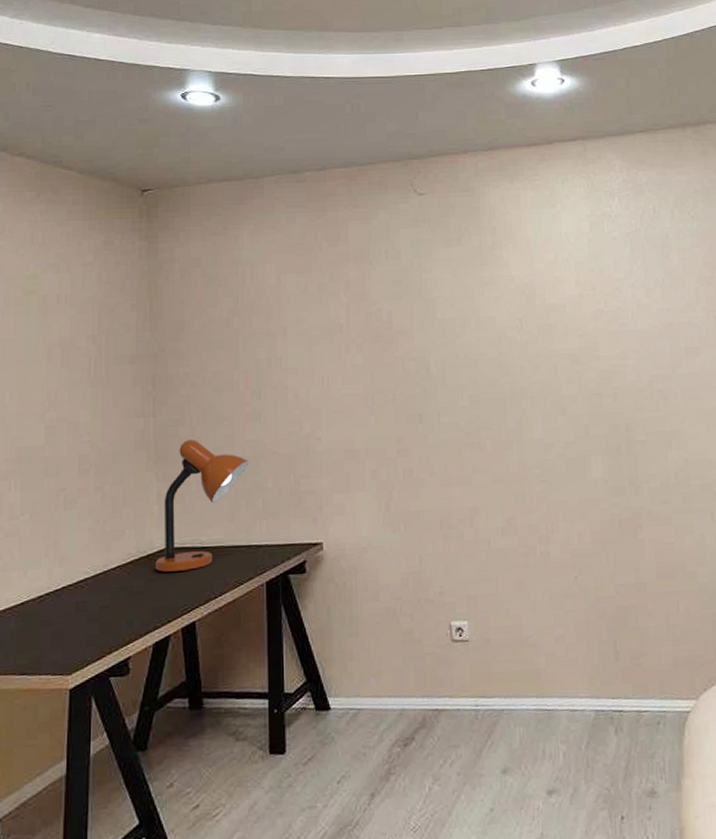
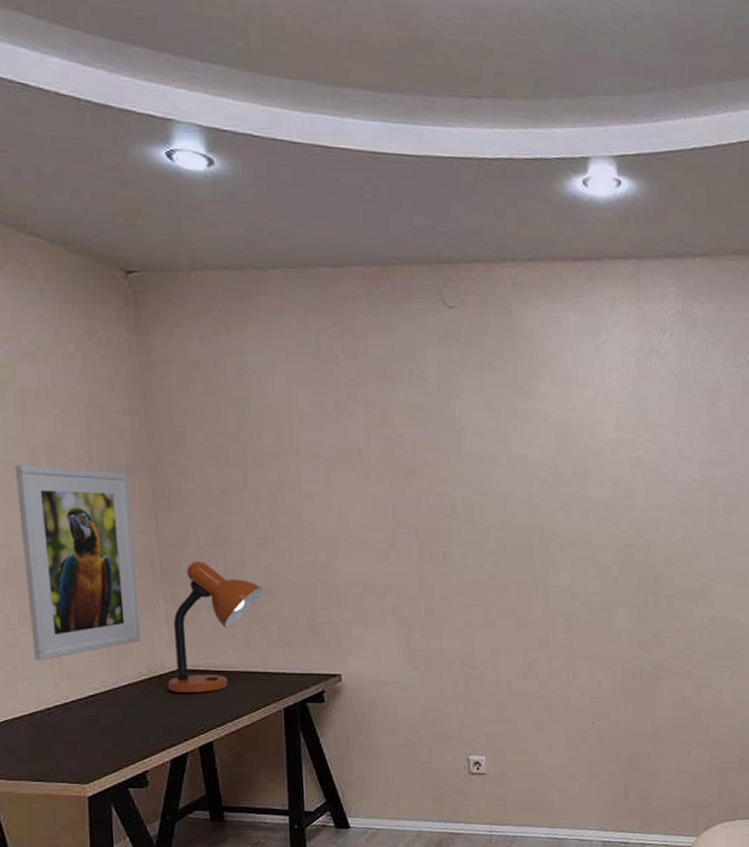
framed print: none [31,362,133,548] -> present [15,465,141,661]

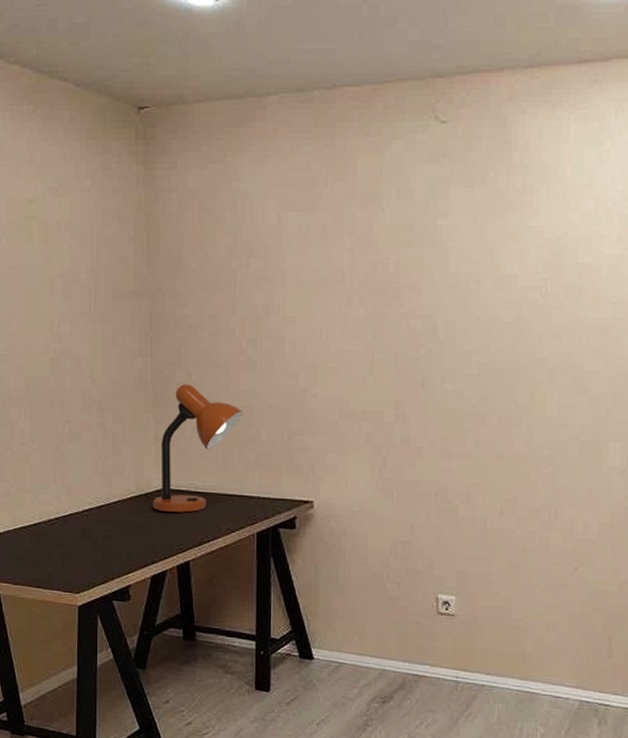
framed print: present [15,465,141,661] -> none [36,293,132,475]

